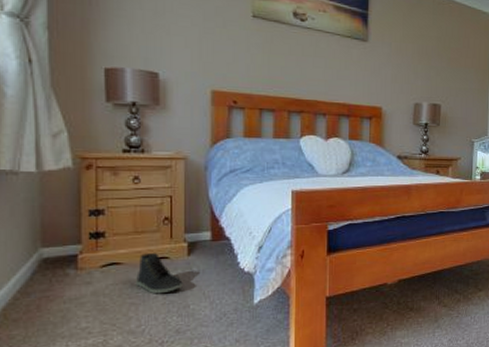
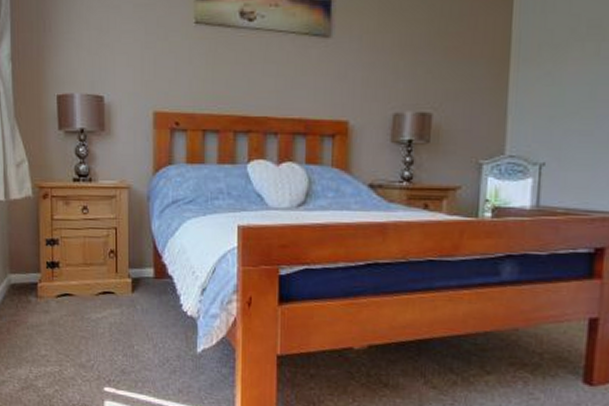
sneaker: present [136,253,183,294] -> none [86,287,127,330]

